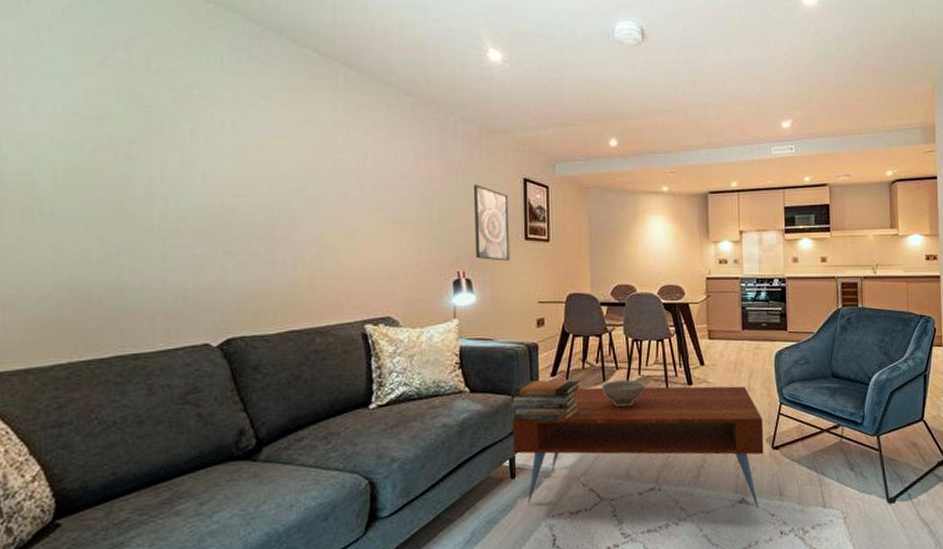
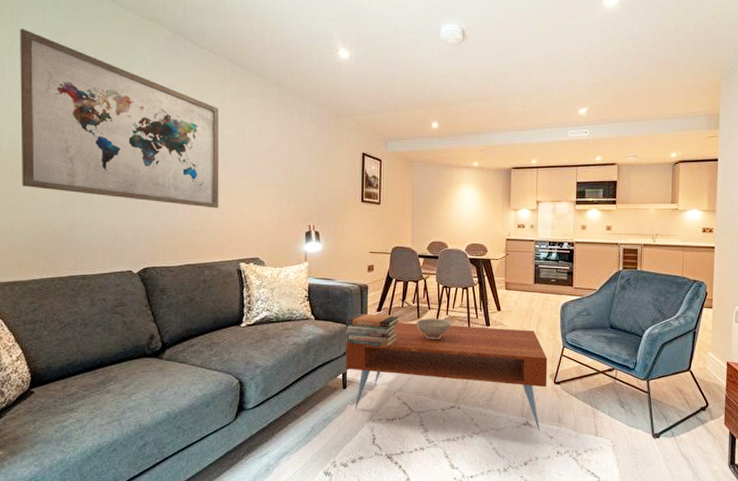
wall art: none [31,18,334,255] -> present [20,29,219,209]
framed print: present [474,185,510,261] -> none [323,157,350,219]

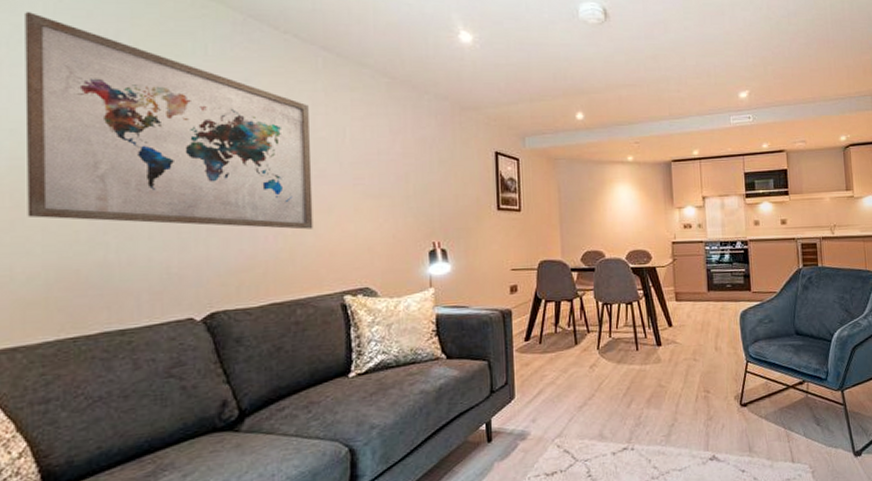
book stack: present [345,313,399,348] -> none [486,344,553,385]
coffee table: present [346,322,548,430] -> none [488,345,733,467]
decorative bowl: present [416,318,451,340] -> none [573,342,616,370]

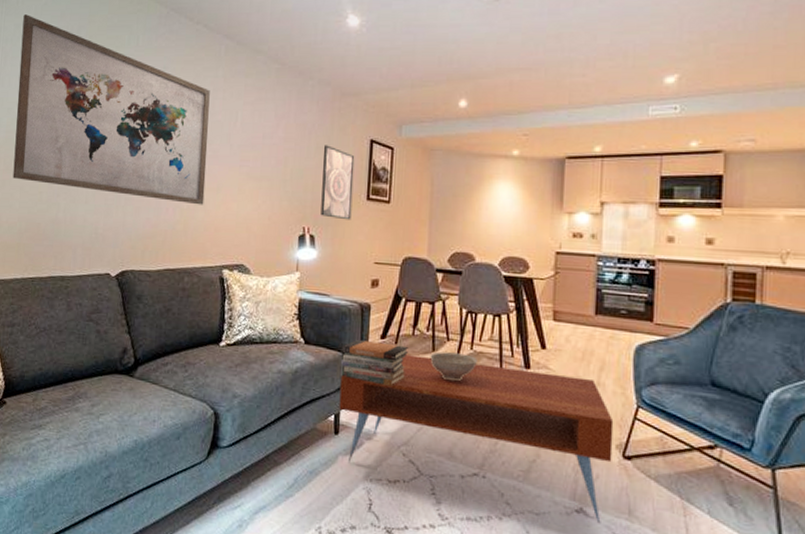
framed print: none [448,159,483,231] -> present [320,145,355,220]
book stack: none [486,344,553,385] -> present [340,339,408,386]
coffee table: none [488,345,733,467] -> present [339,355,614,522]
decorative bowl: none [573,342,616,370] -> present [430,351,477,382]

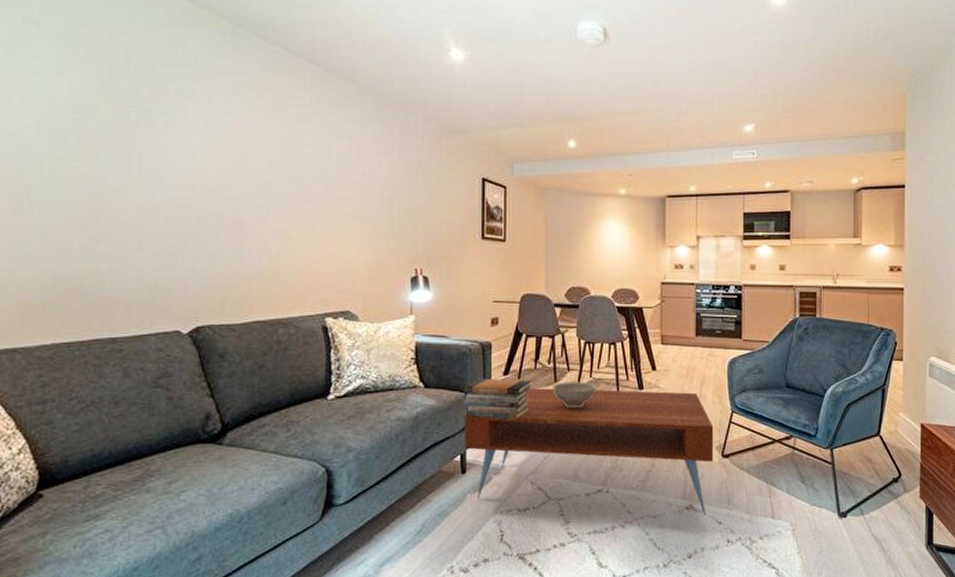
wall art: present [13,14,210,205] -> none [22,14,297,249]
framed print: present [320,145,355,220] -> none [434,183,467,260]

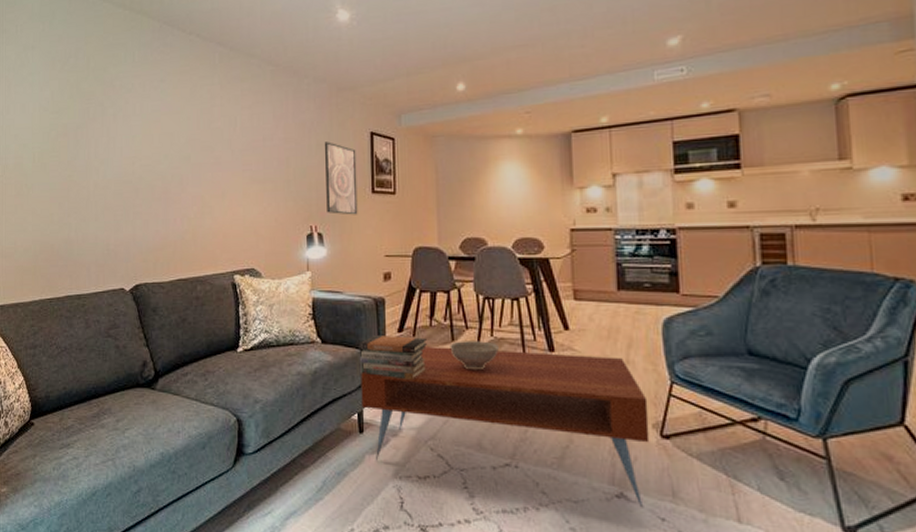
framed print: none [434,183,467,260] -> present [325,141,358,215]

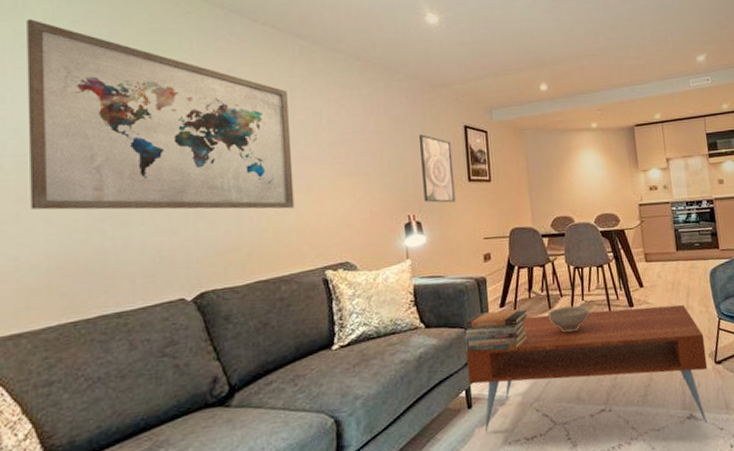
wall art: none [23,42,211,213] -> present [27,19,295,210]

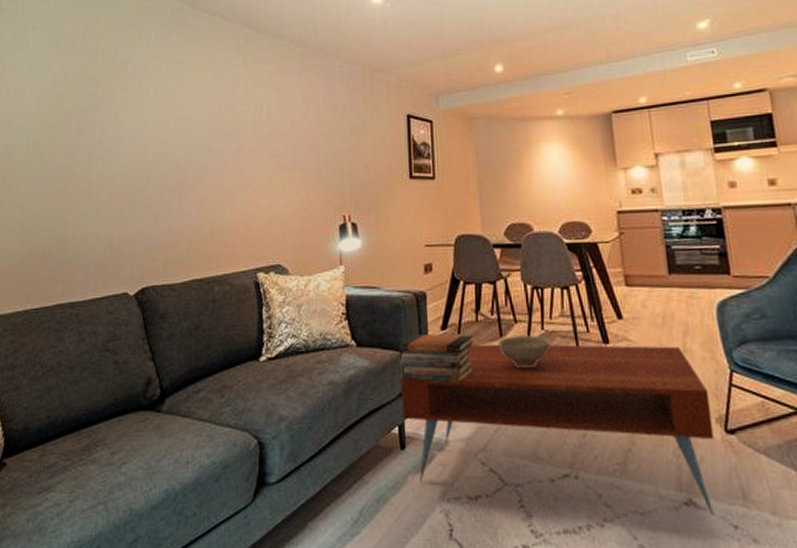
wall art: present [27,19,295,210] -> none [12,22,232,205]
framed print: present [420,134,456,203] -> none [359,125,395,203]

